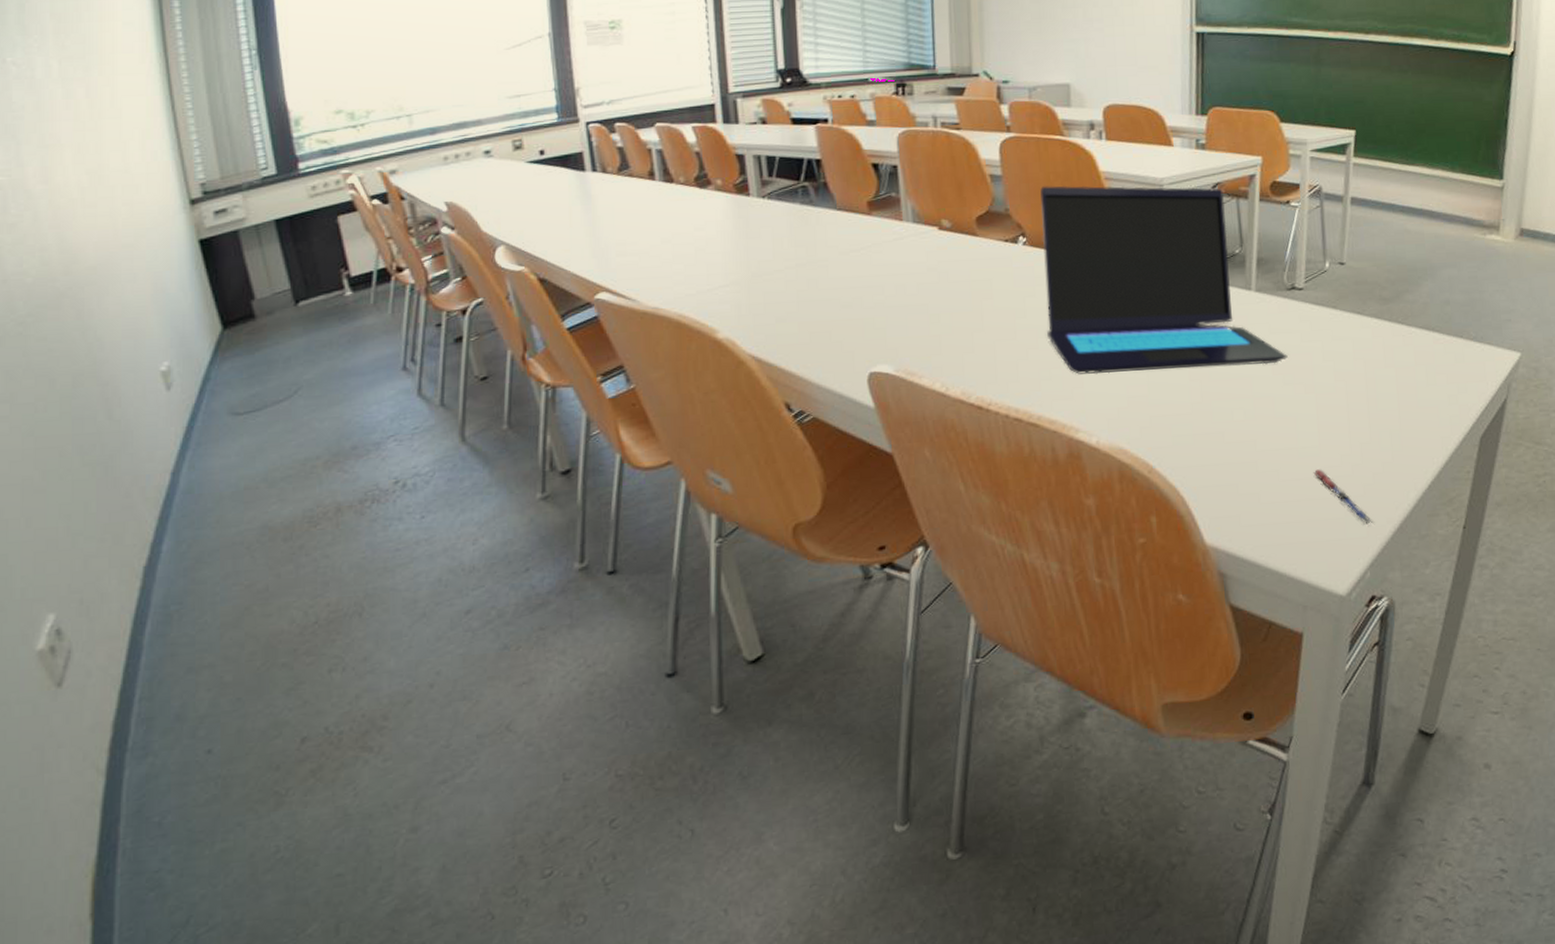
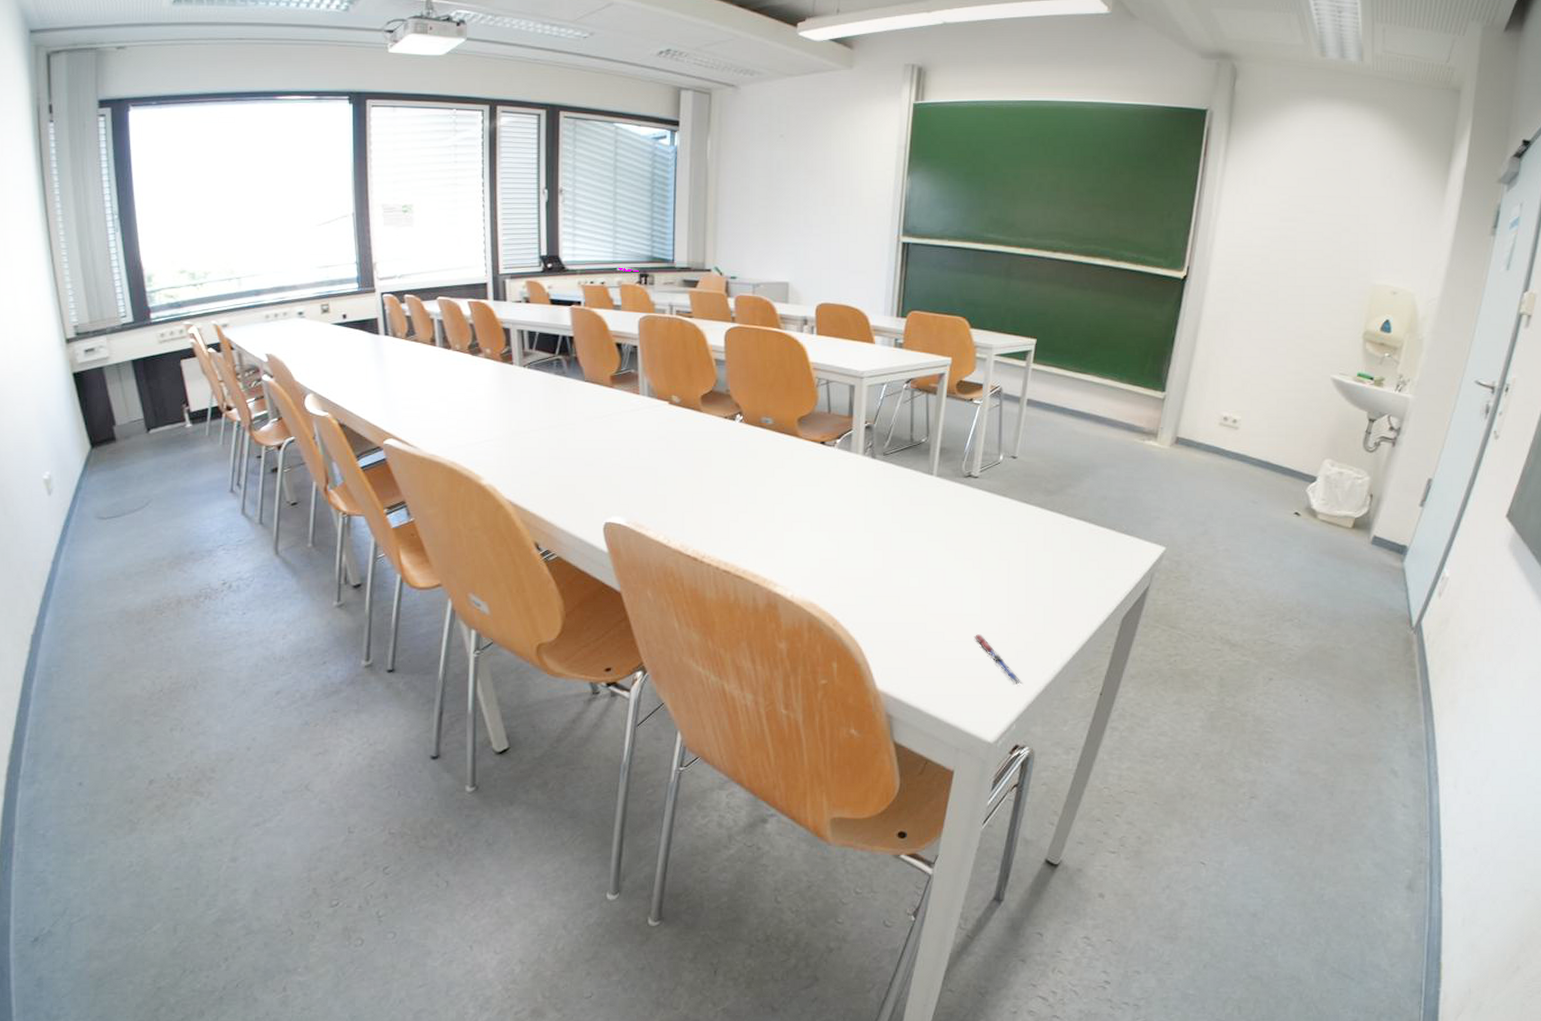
laptop: present [1040,185,1288,375] -> none [756,372,960,541]

